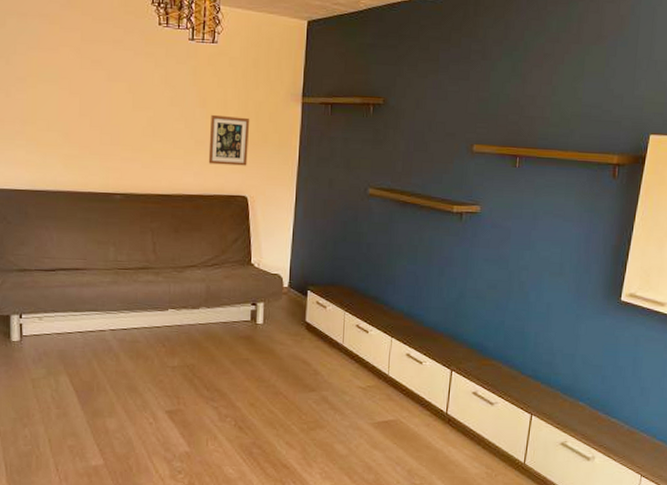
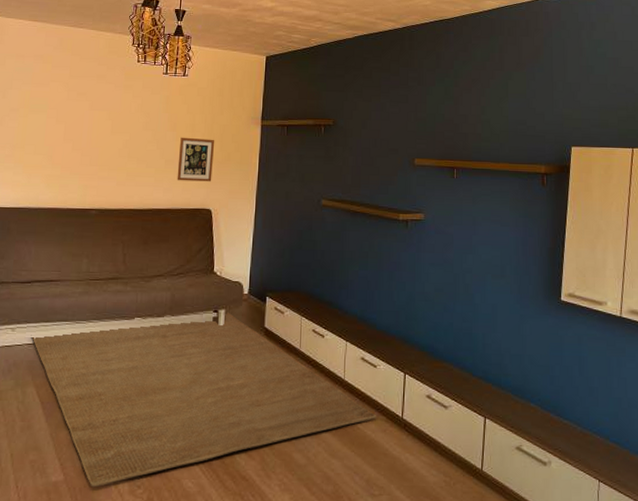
rug: none [59,305,421,471] -> present [31,312,377,487]

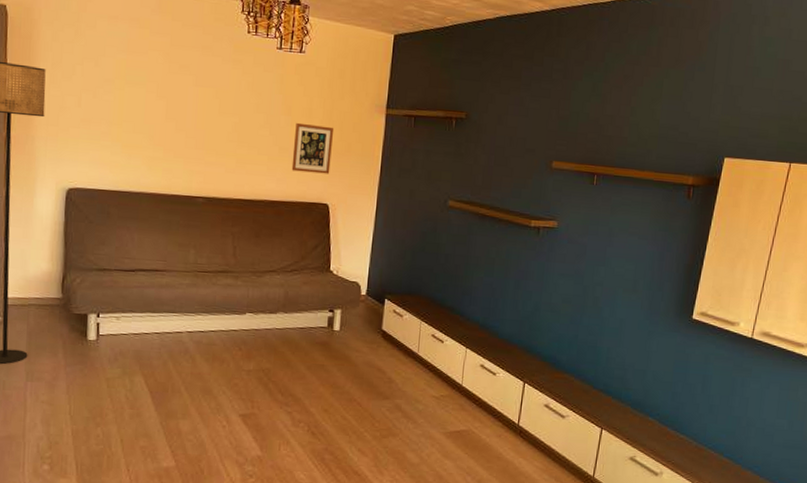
rug: present [31,312,377,487] -> none [137,312,493,474]

